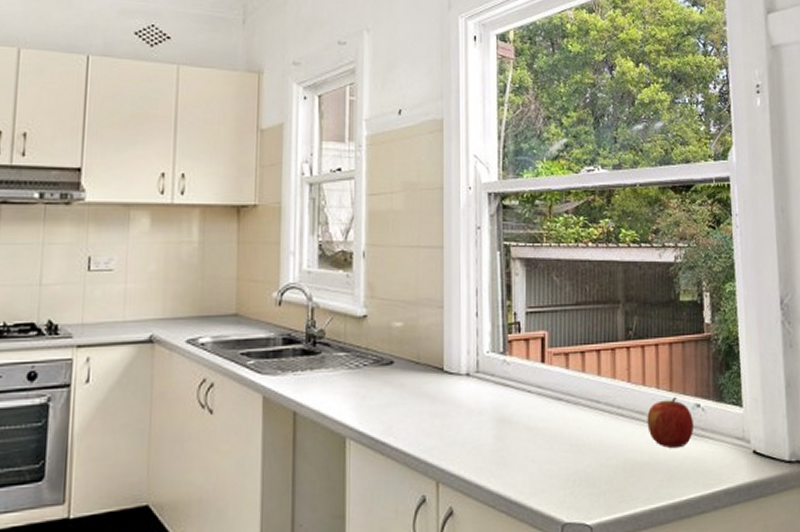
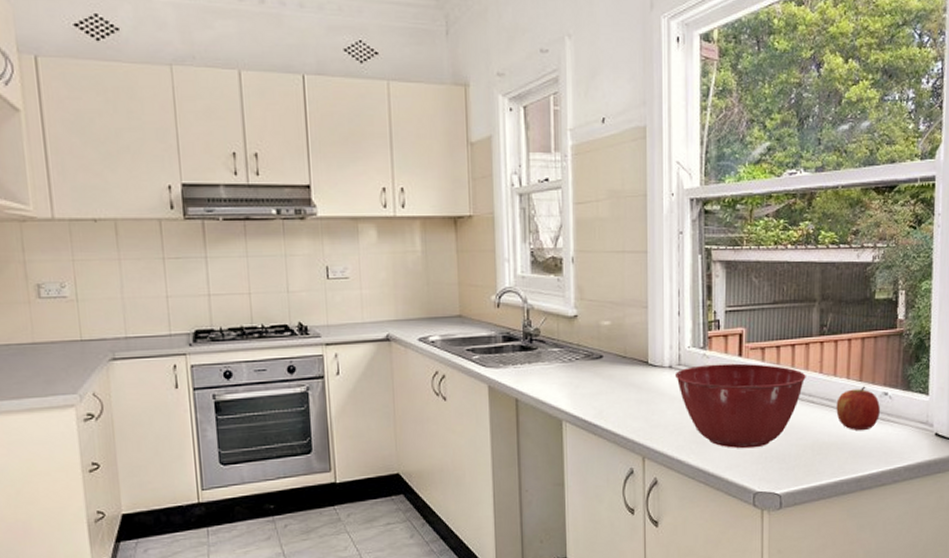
mixing bowl: none [472,370,614,471] -> present [674,363,806,449]

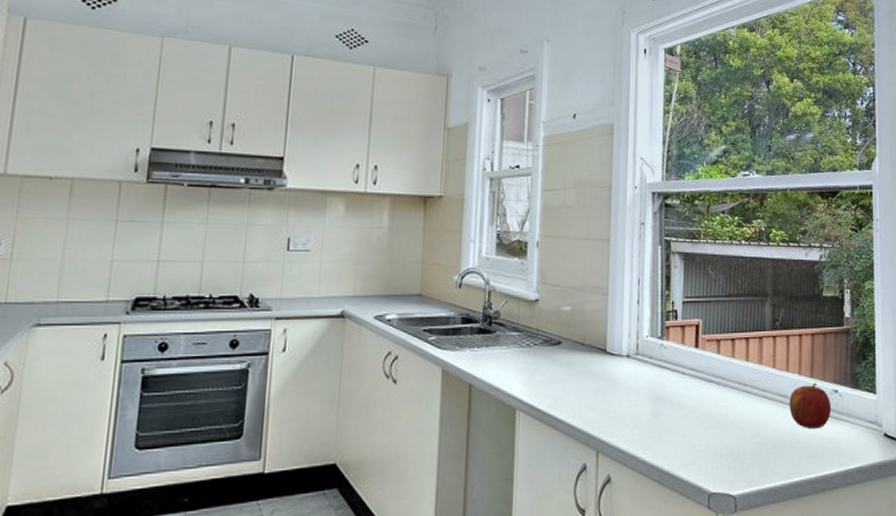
mixing bowl: present [674,363,806,449] -> none [632,355,760,445]

